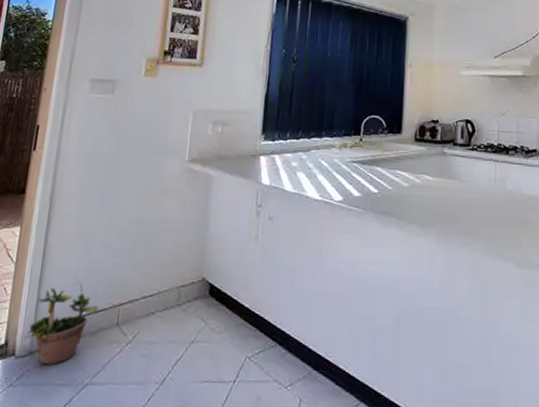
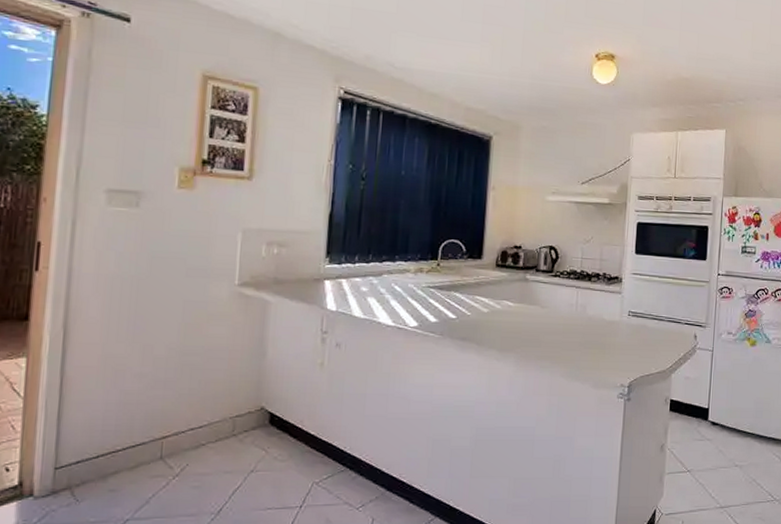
potted plant: present [24,281,99,366] -> none [44,415,136,504]

